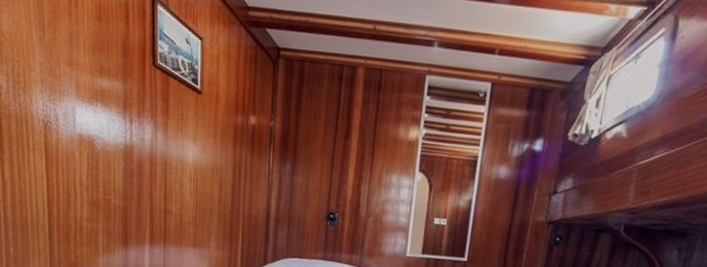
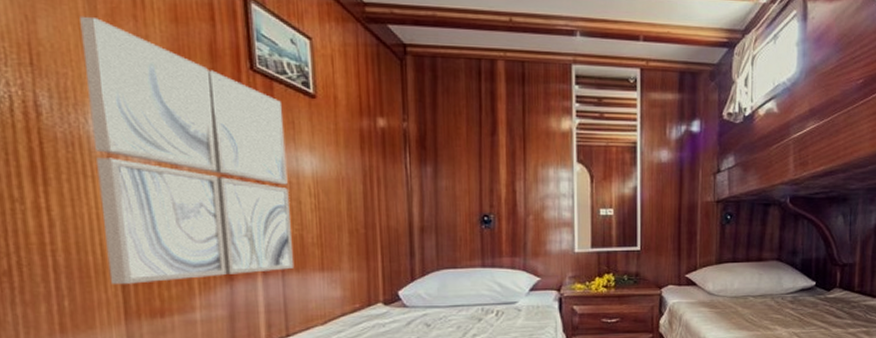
wall art: none [31,11,175,243] -> present [79,16,295,284]

